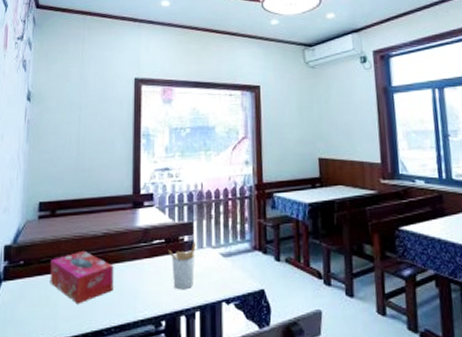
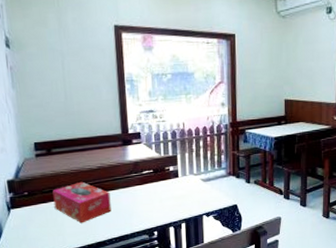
utensil holder: present [169,241,197,290] -> none [157,170,181,208]

